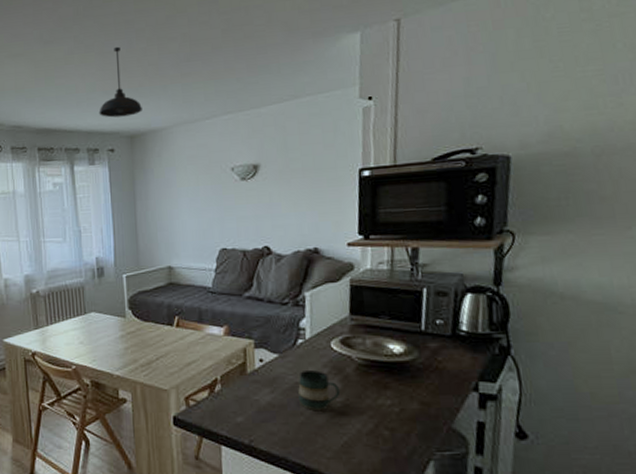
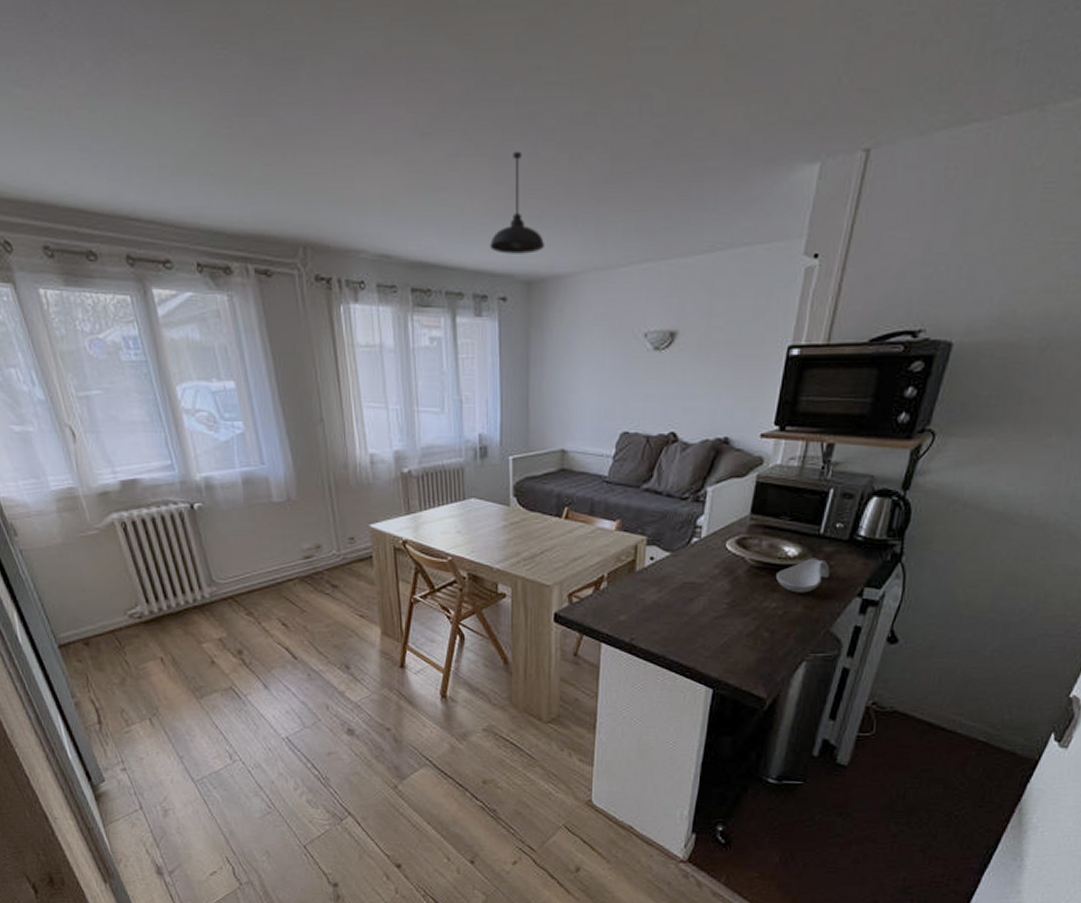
mug: present [298,370,341,411] -> none [685,571,728,612]
spoon rest: none [386,354,440,390] -> present [776,558,830,593]

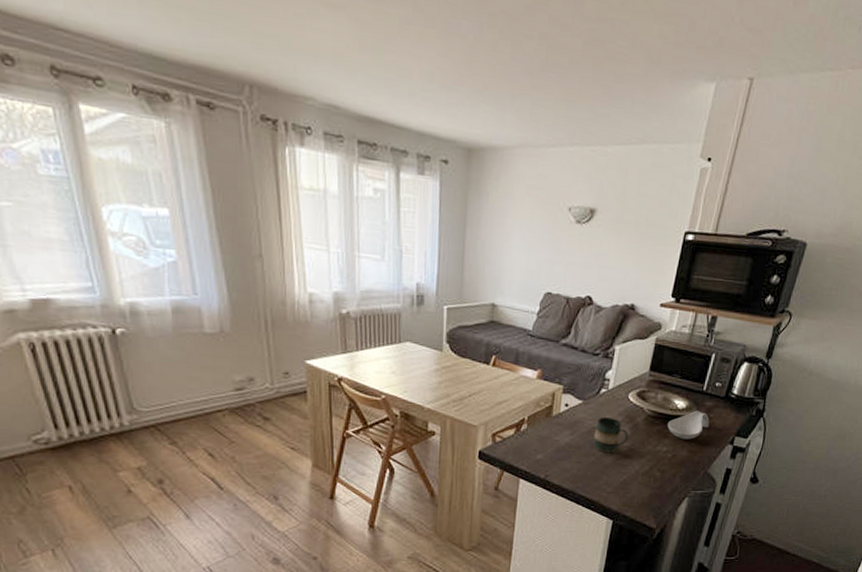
pendant light: present [489,151,544,254] -> none [434,29,485,124]
mug: none [685,571,728,612] -> present [593,417,629,453]

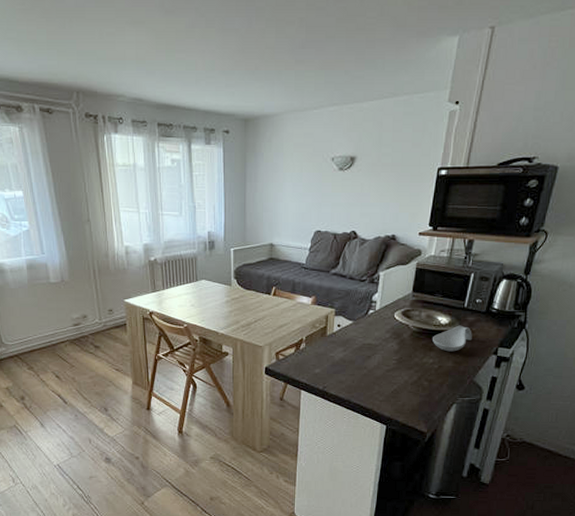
mug: present [593,417,629,453] -> none [365,335,397,366]

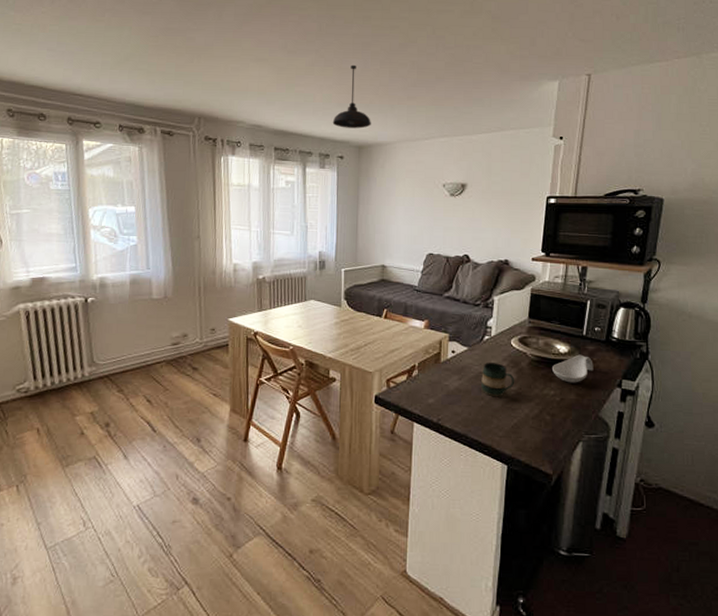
pendant light: none [216,24,257,99] -> present [332,64,371,129]
mug: none [365,335,397,366] -> present [481,363,515,397]

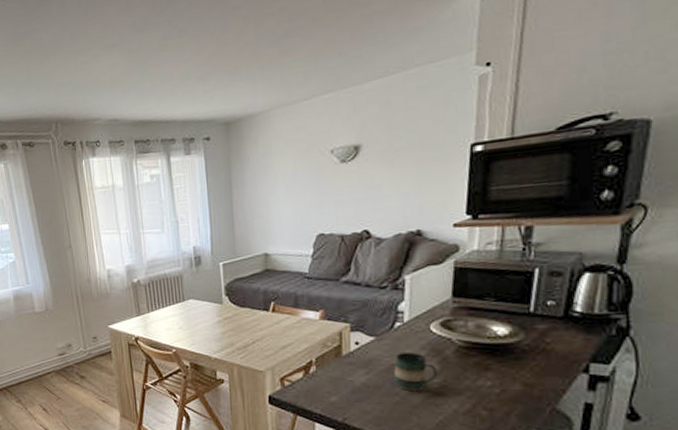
pendant light: present [332,64,371,129] -> none [194,28,238,105]
spoon rest: present [552,354,594,383] -> none [488,335,547,371]

